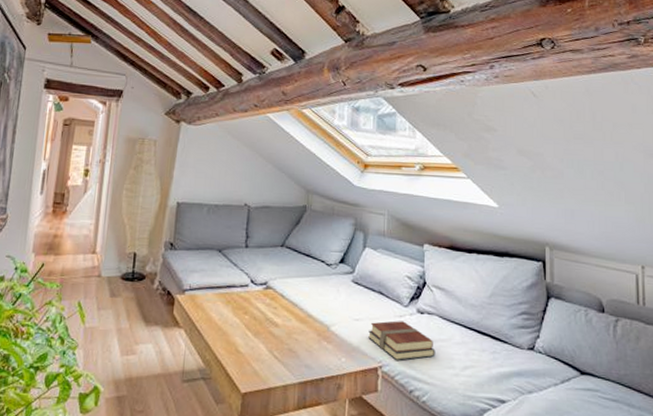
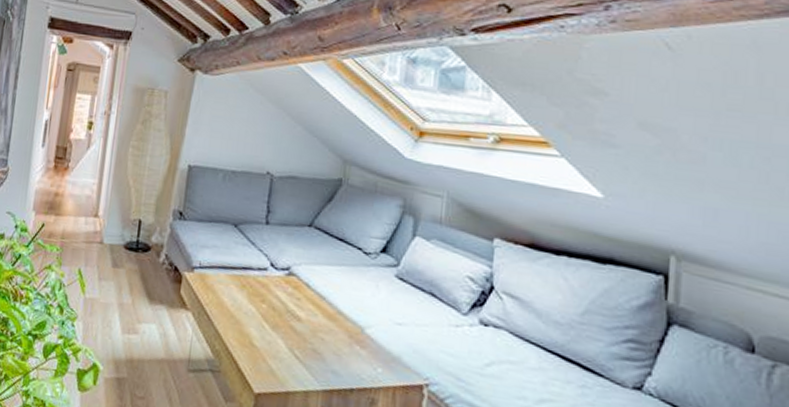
books: present [368,321,436,361] -> none [413,329,502,382]

